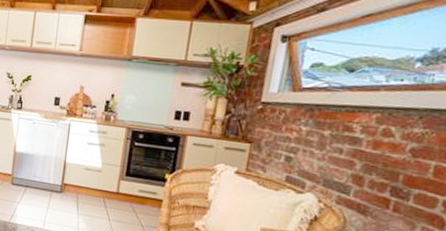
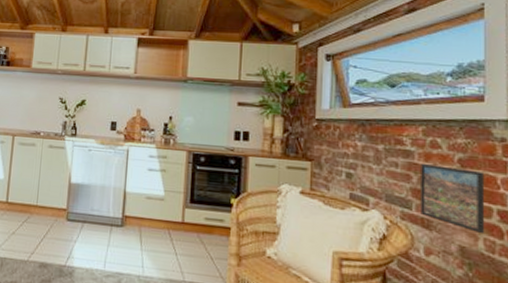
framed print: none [358,152,438,223] -> present [420,164,485,235]

